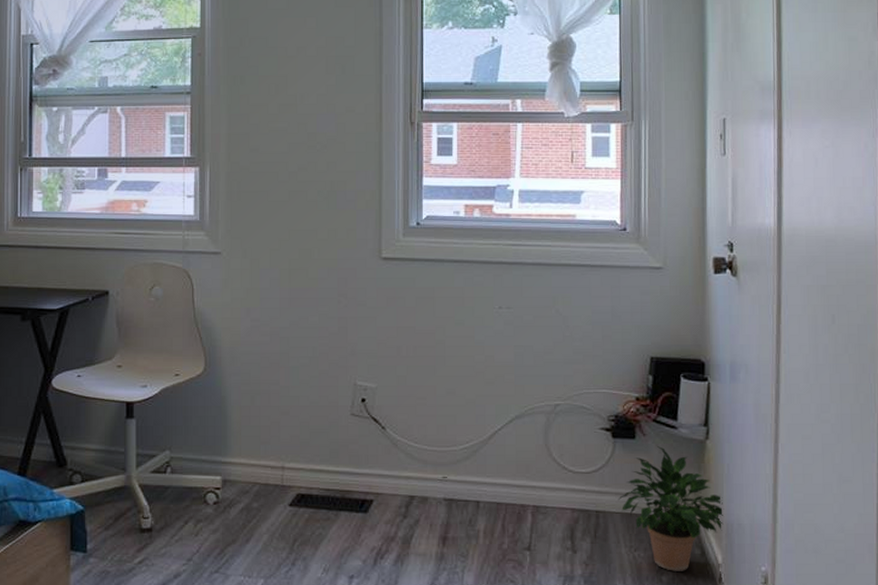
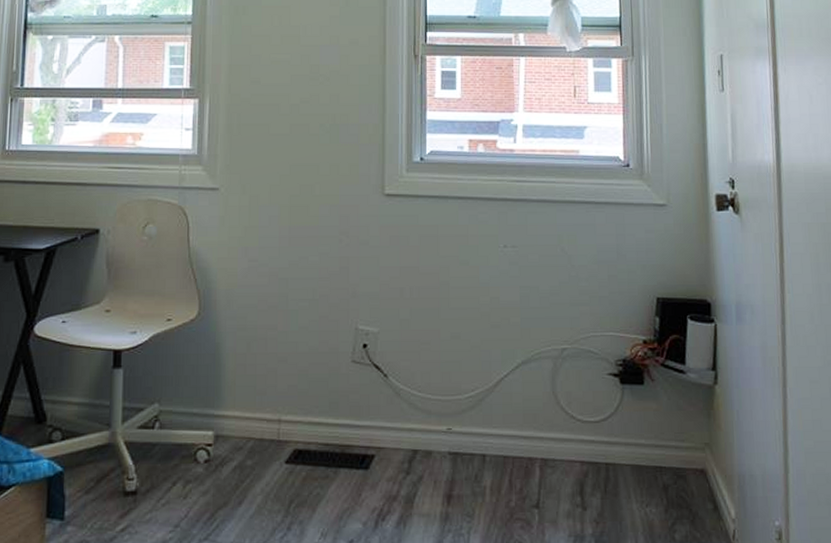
potted plant: present [618,446,724,571] -> none [627,392,735,528]

